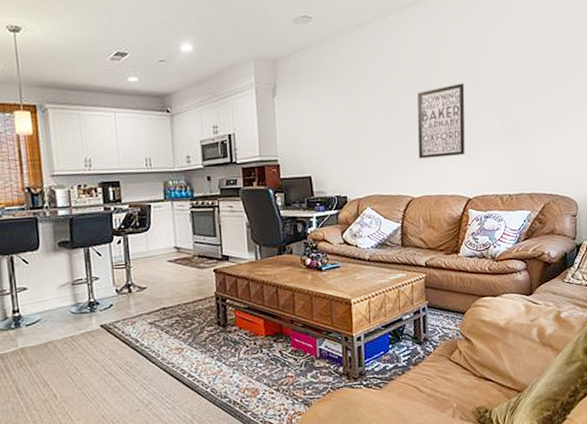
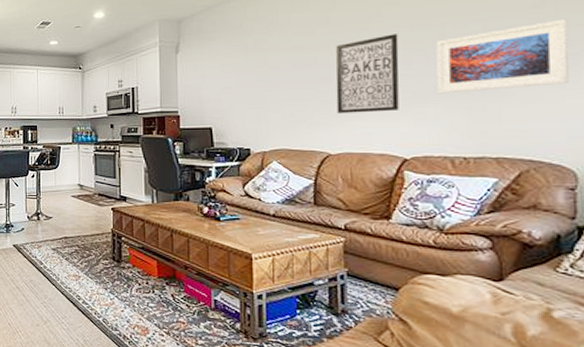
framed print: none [491,75,576,139] -> present [436,18,569,94]

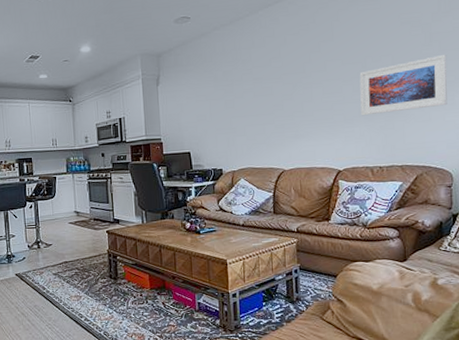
wall art: present [335,33,399,114] -> none [287,66,334,135]

